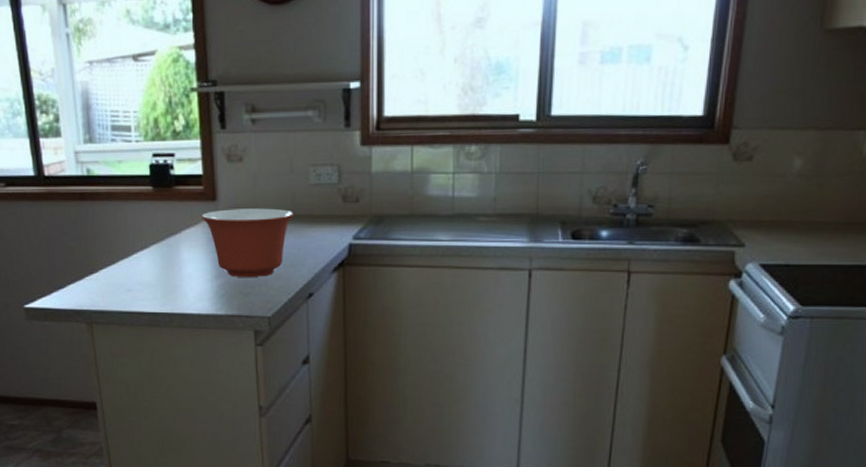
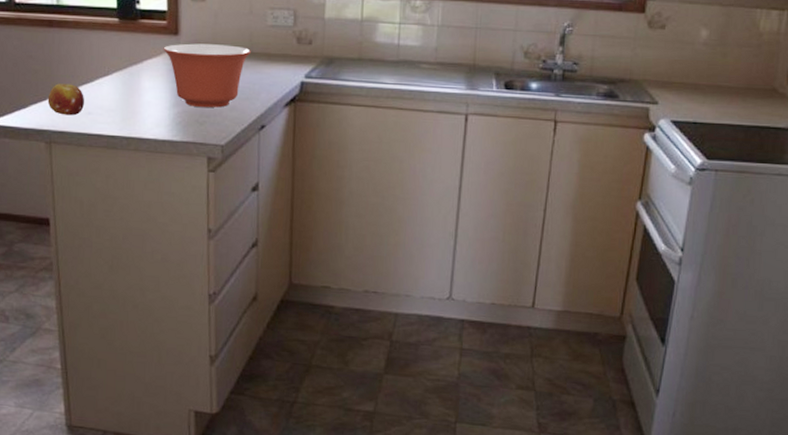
fruit: none [85,260,124,294] -> present [47,83,85,116]

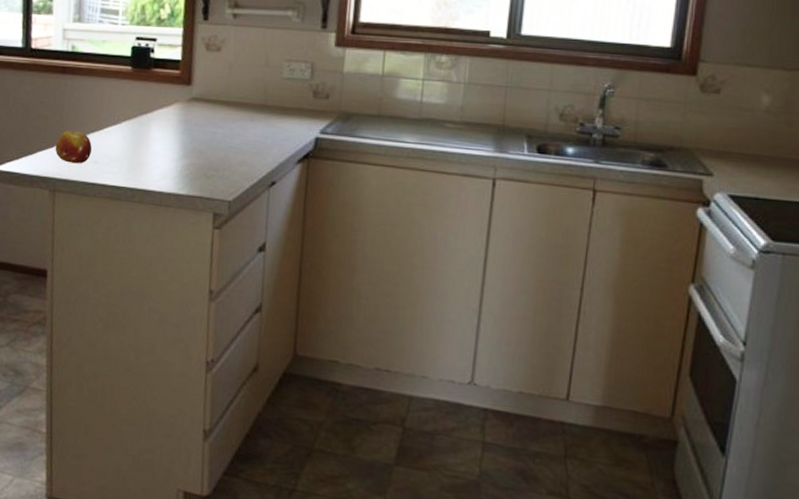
mixing bowl: present [163,43,251,108] -> none [174,94,265,162]

